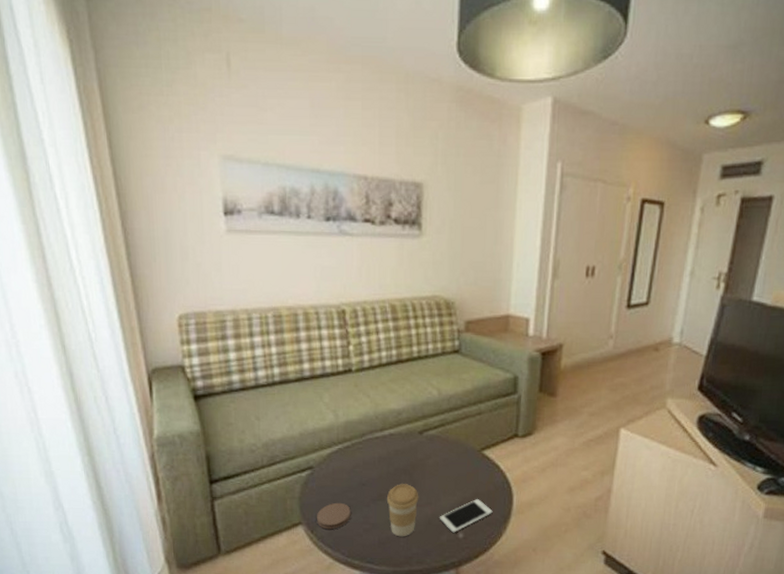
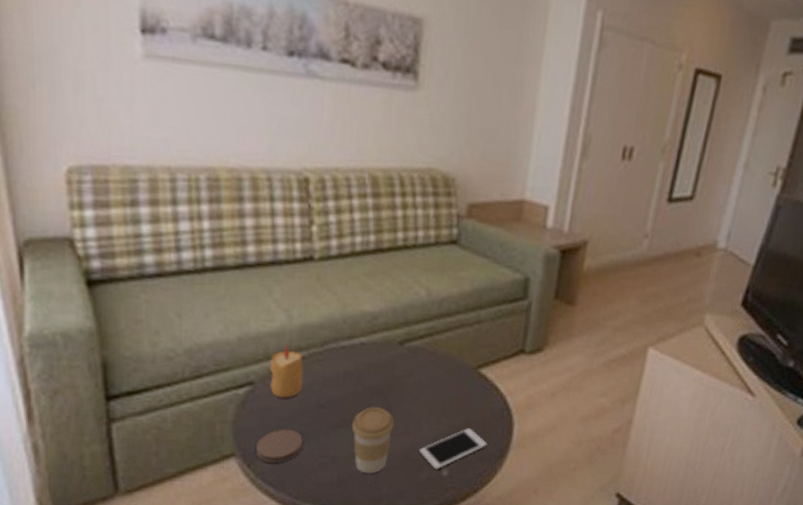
candle: none [324,436,348,479] -> present [270,343,303,398]

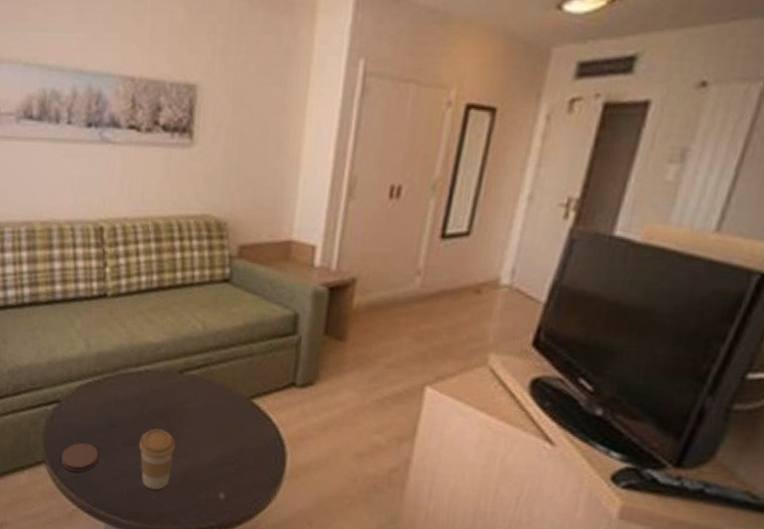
candle: present [270,343,303,398] -> none [72,368,99,416]
cell phone: present [420,428,487,470] -> none [198,455,261,492]

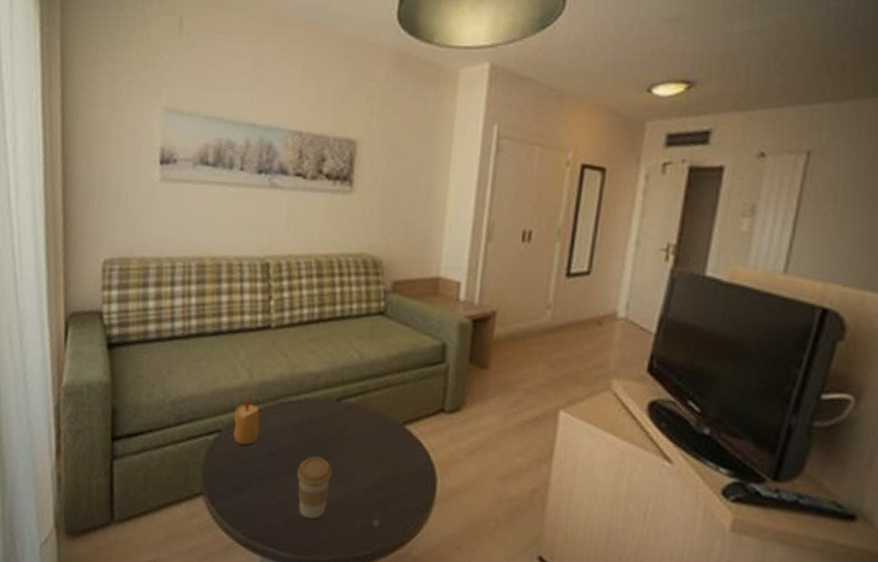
coaster: present [60,442,99,473] -> none [219,472,257,504]
candle: none [72,368,99,416] -> present [233,398,260,445]

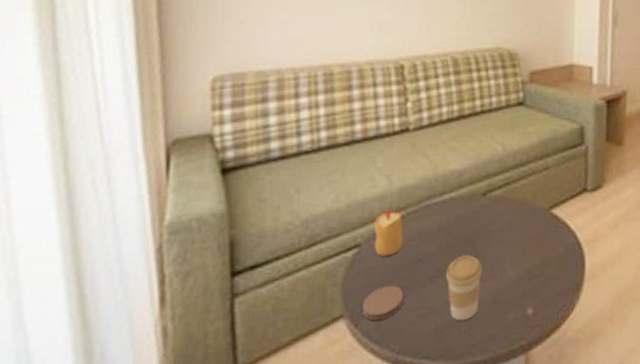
coaster: none [219,472,257,504] -> present [361,285,404,321]

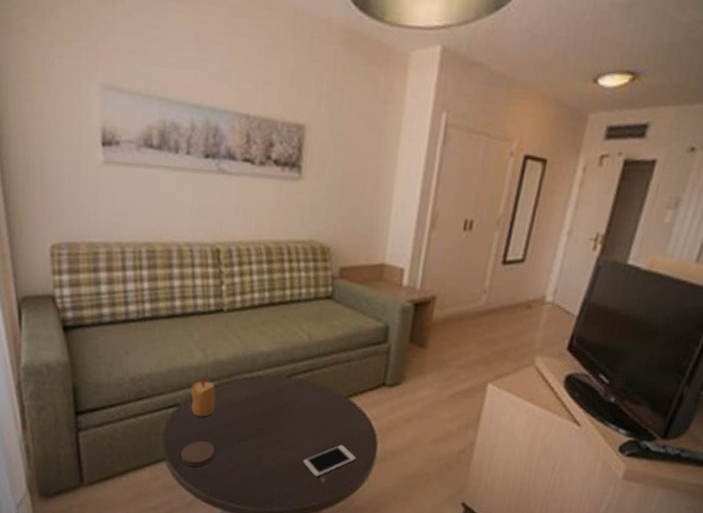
coffee cup: present [445,255,483,321] -> none [251,426,284,478]
cell phone: none [506,266,564,309] -> present [303,445,356,477]

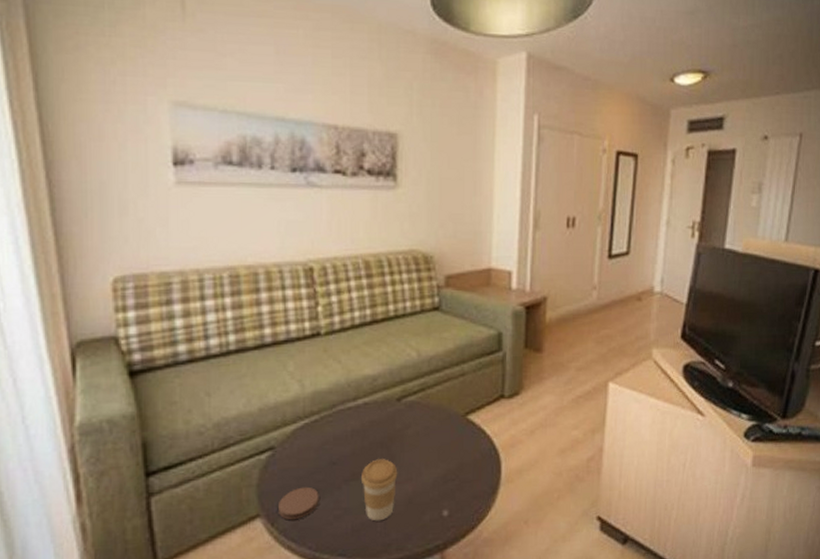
candle: present [191,375,215,417] -> none [288,410,316,459]
coffee cup: none [251,426,284,478] -> present [360,459,398,521]
cell phone: present [303,445,356,477] -> none [422,470,480,511]

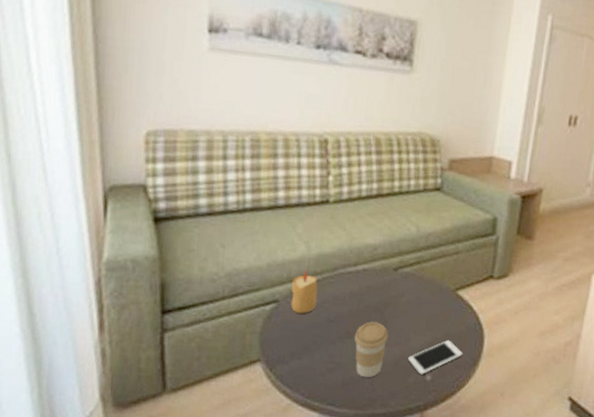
coaster: present [277,486,319,520] -> none [277,339,315,368]
candle: none [288,410,316,459] -> present [291,269,318,314]
cell phone: none [422,470,480,511] -> present [408,340,463,375]

